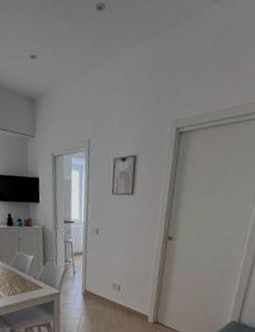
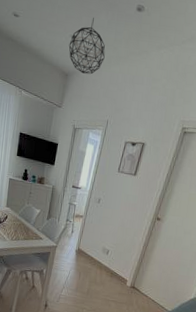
pendant light: none [29,29,72,94] -> present [68,17,105,75]

